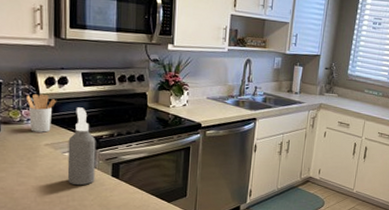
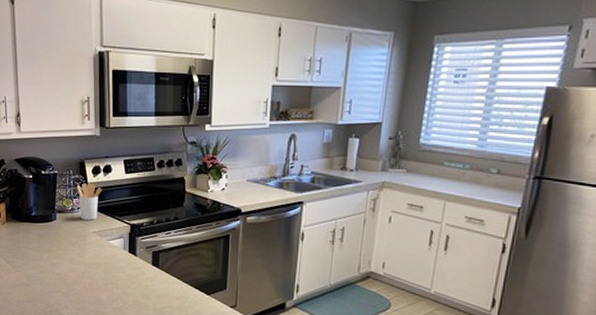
spray bottle: present [67,107,96,186] -> none [112,195,137,274]

